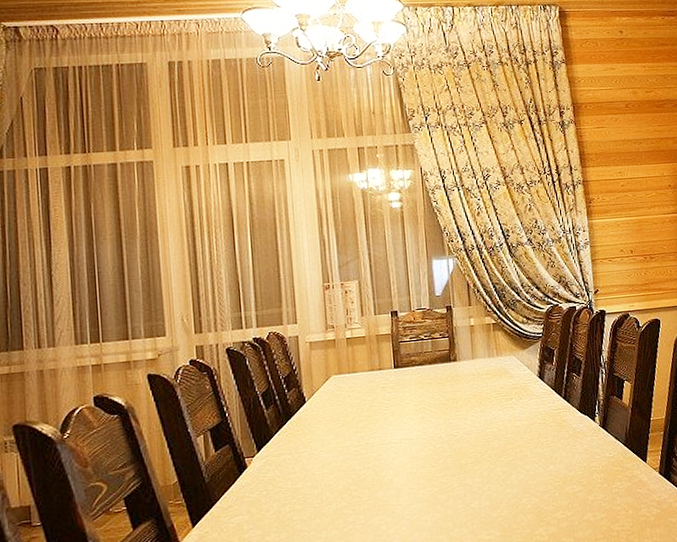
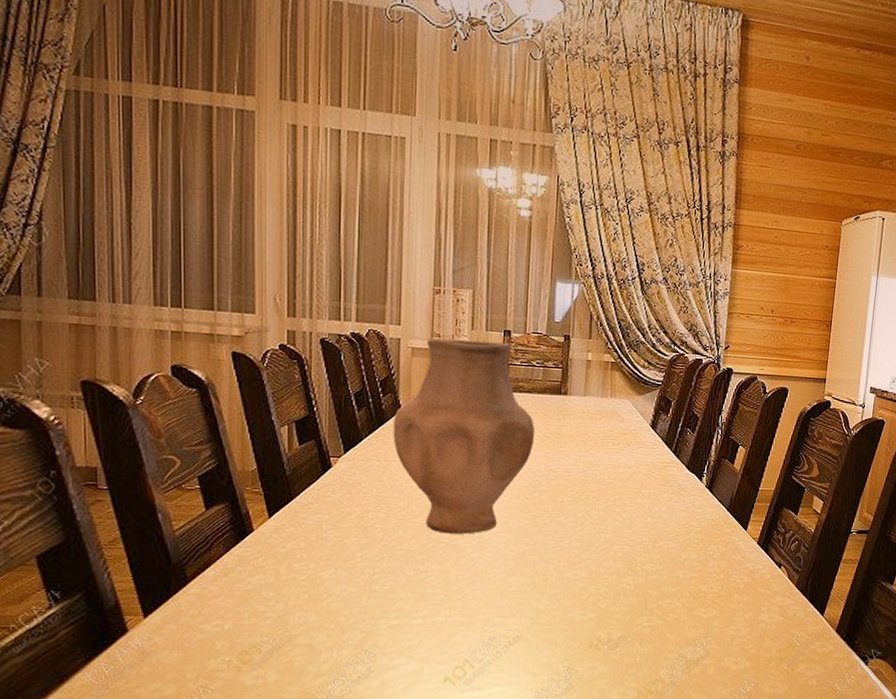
vase: none [299,323,432,515] -> present [393,338,536,534]

